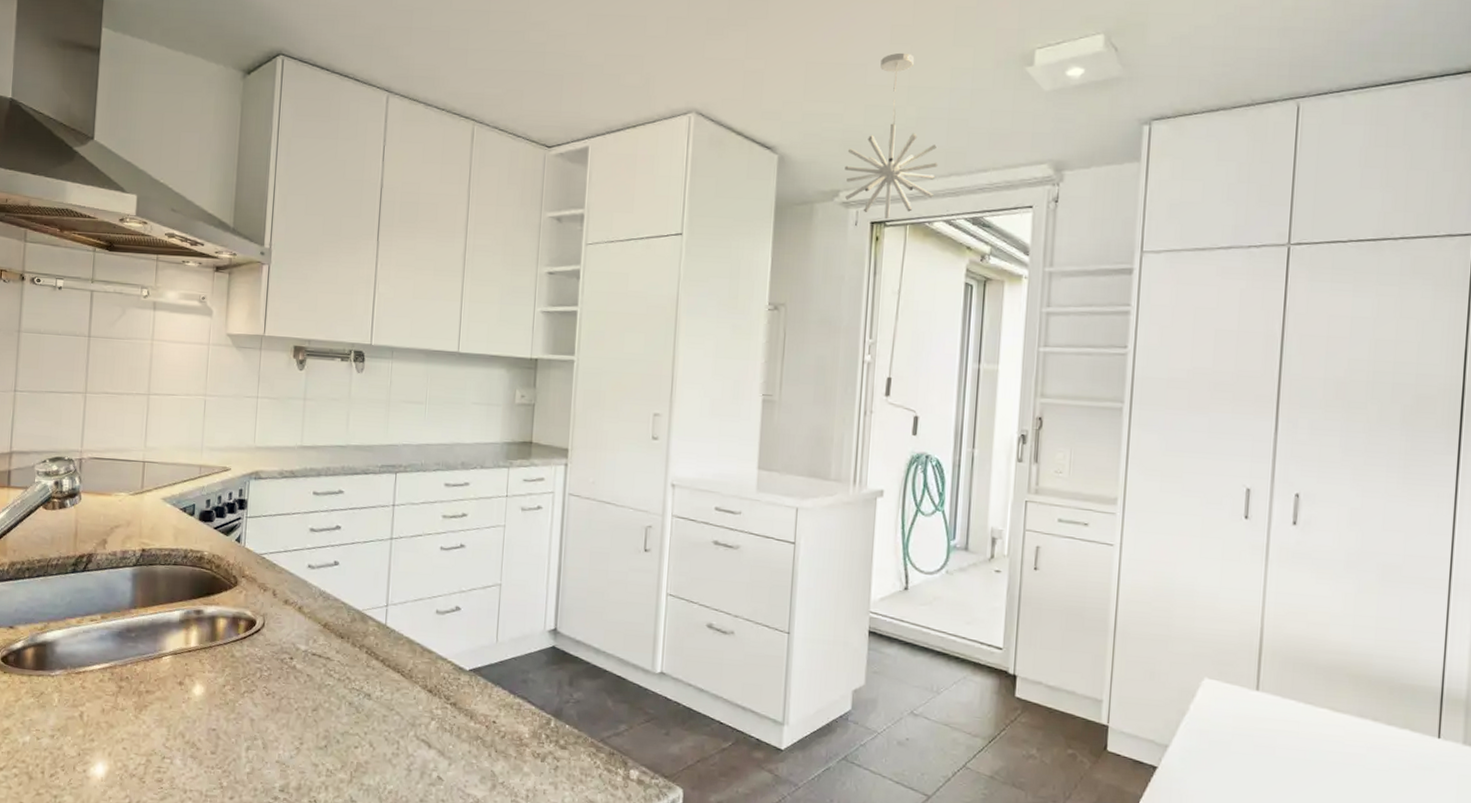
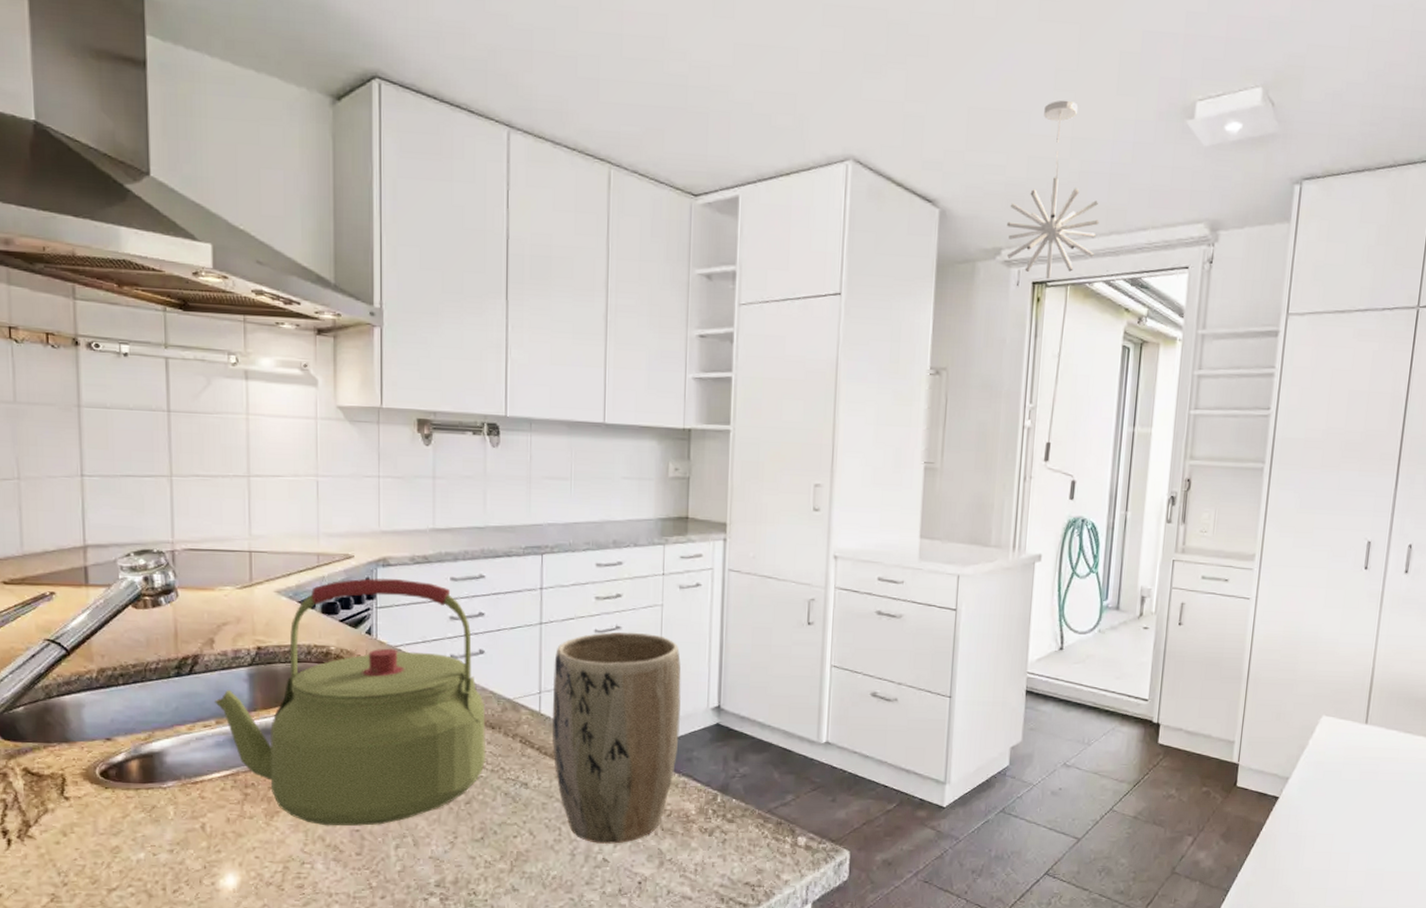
kettle: none [102,489,336,726] -> present [215,578,487,826]
plant pot: none [396,550,520,762] -> present [552,631,681,844]

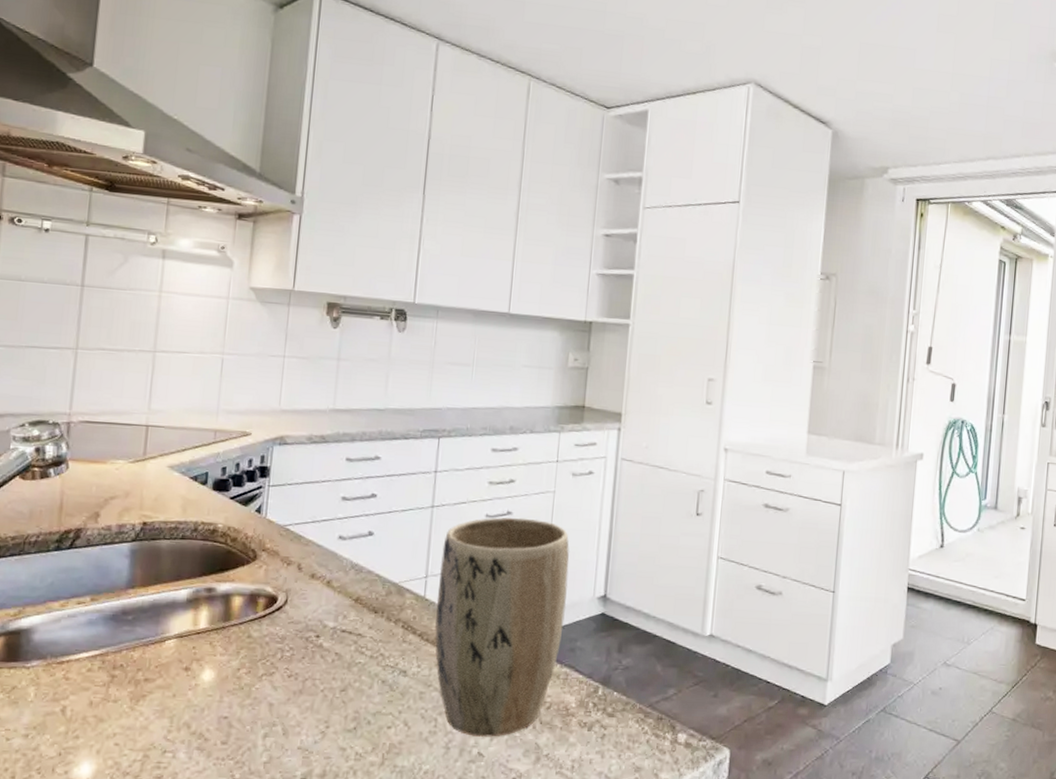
kettle: present [215,578,487,826] -> none [92,456,369,713]
pendant light: present [1007,100,1099,280] -> none [894,40,977,197]

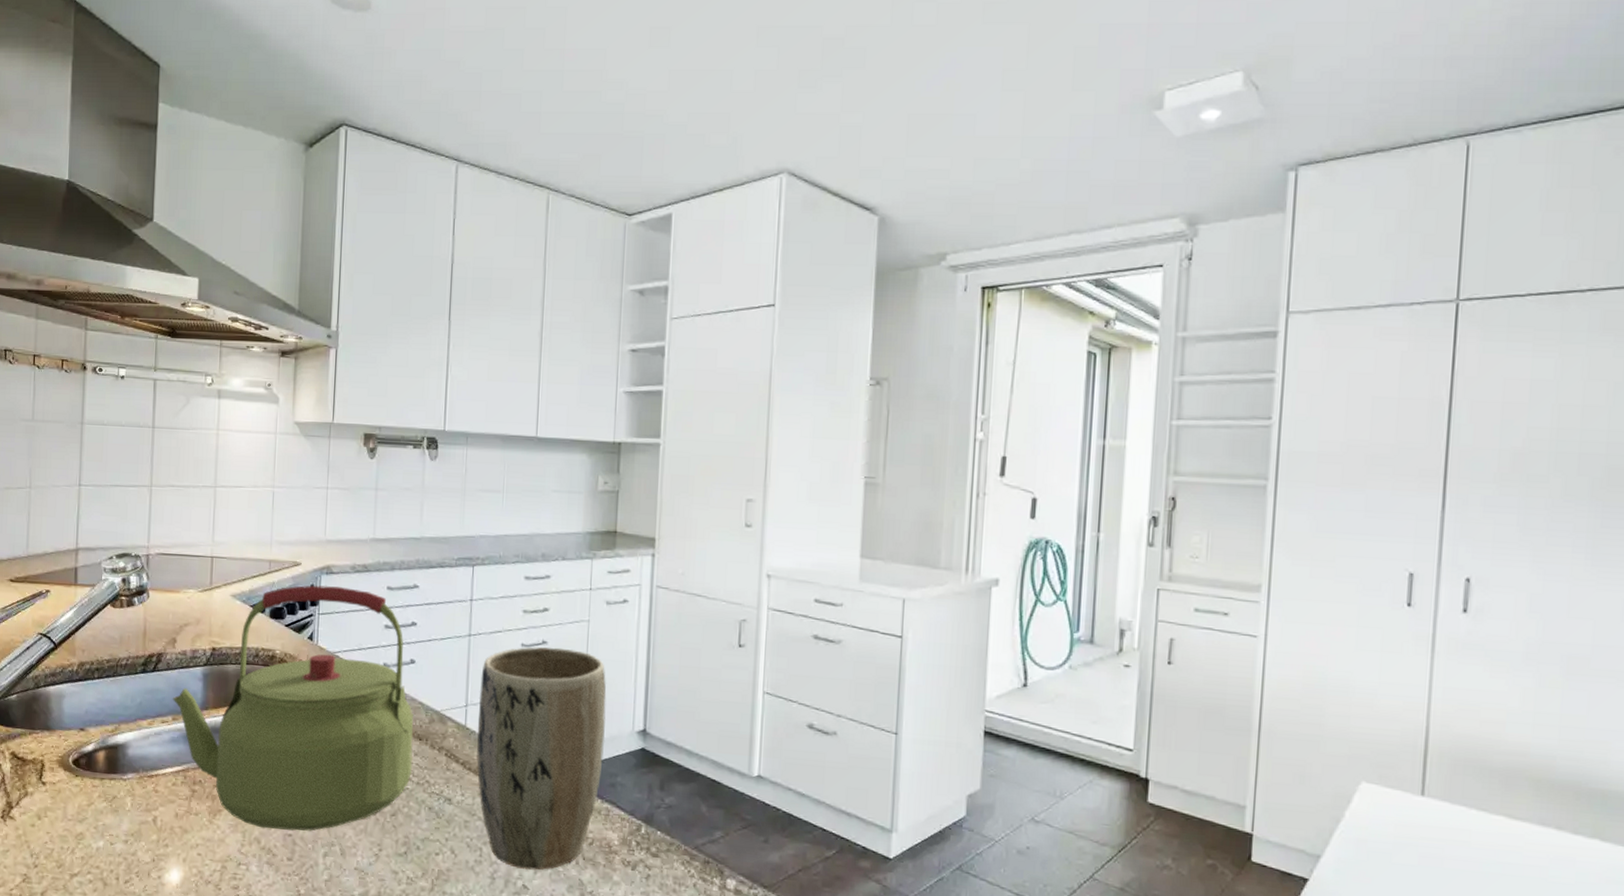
kettle: none [92,456,369,713] -> present [173,585,413,831]

